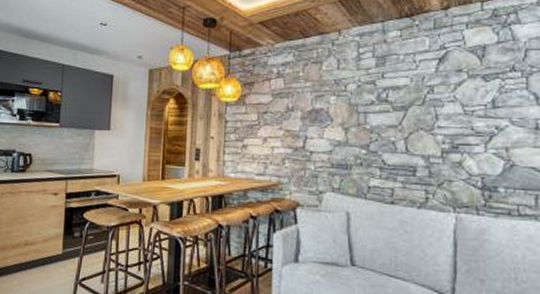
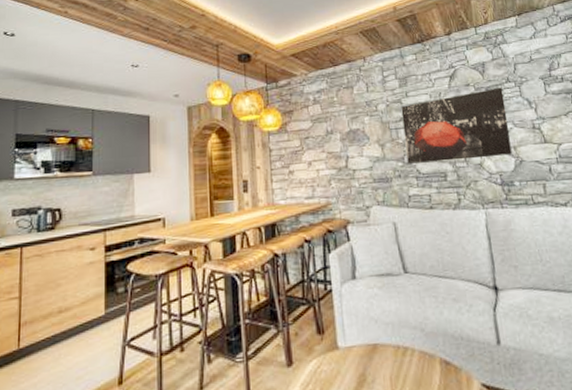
wall art: none [372,76,504,156] -> present [401,87,512,164]

